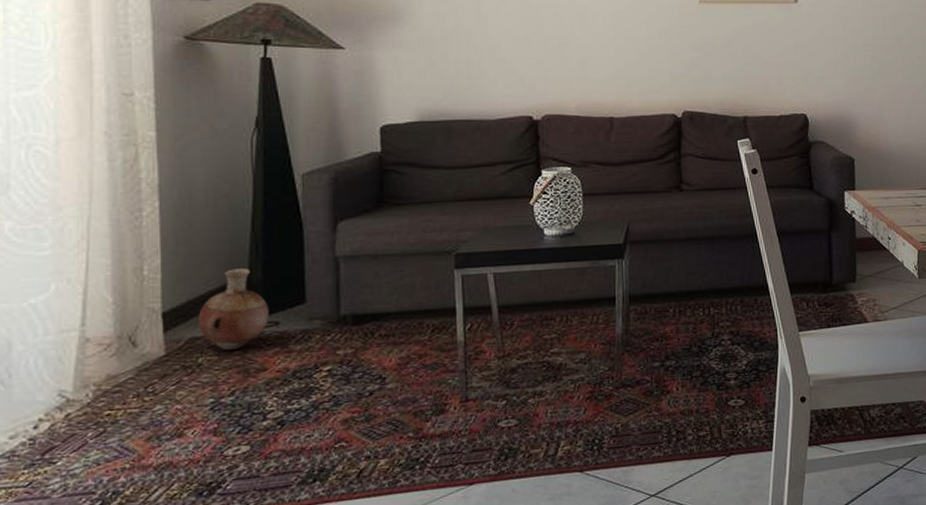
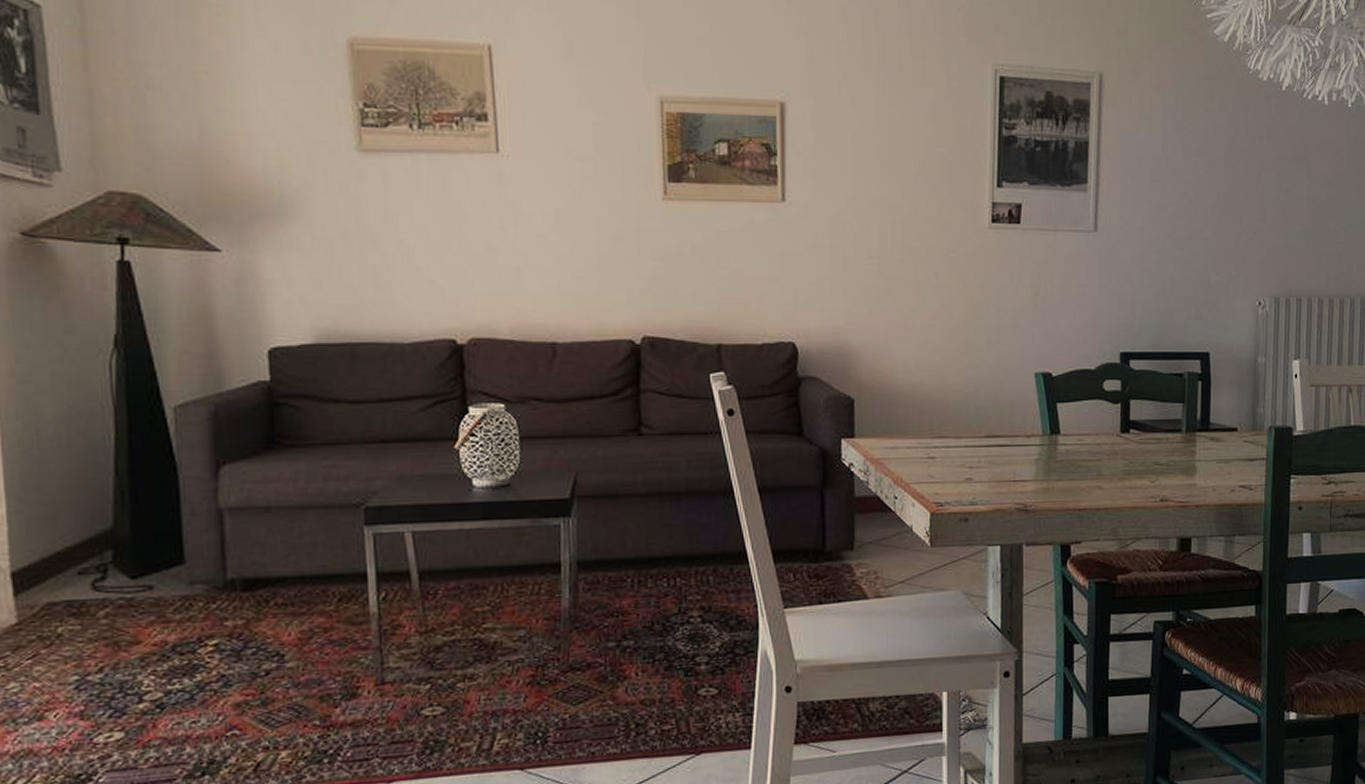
vase: present [199,268,269,350] -> none [55,520,141,618]

